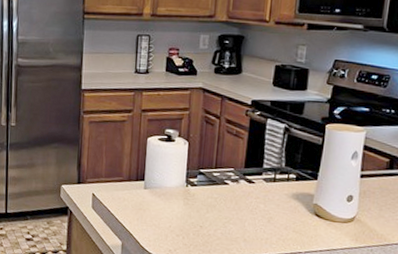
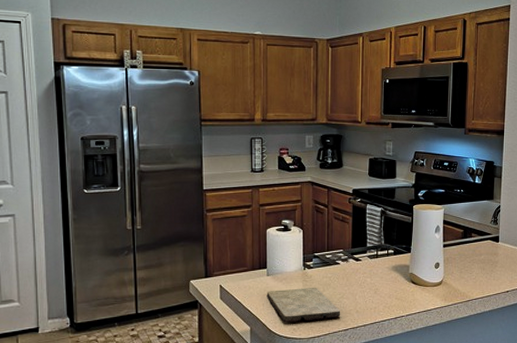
cutting board: none [142,205,226,244] -> present [266,287,341,323]

